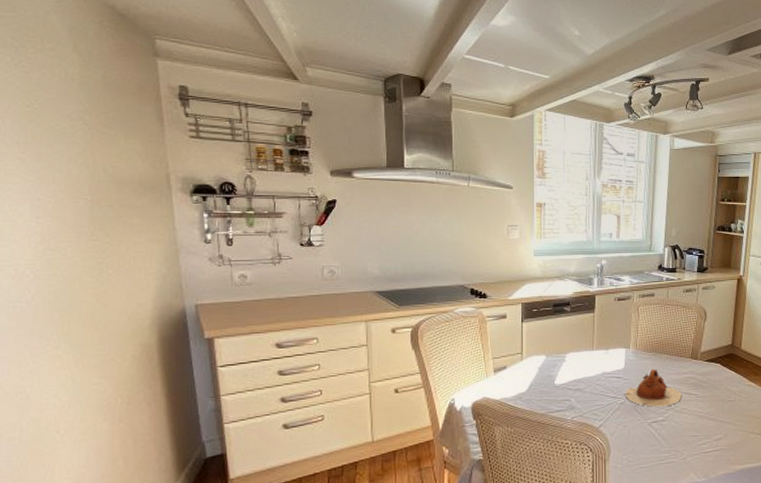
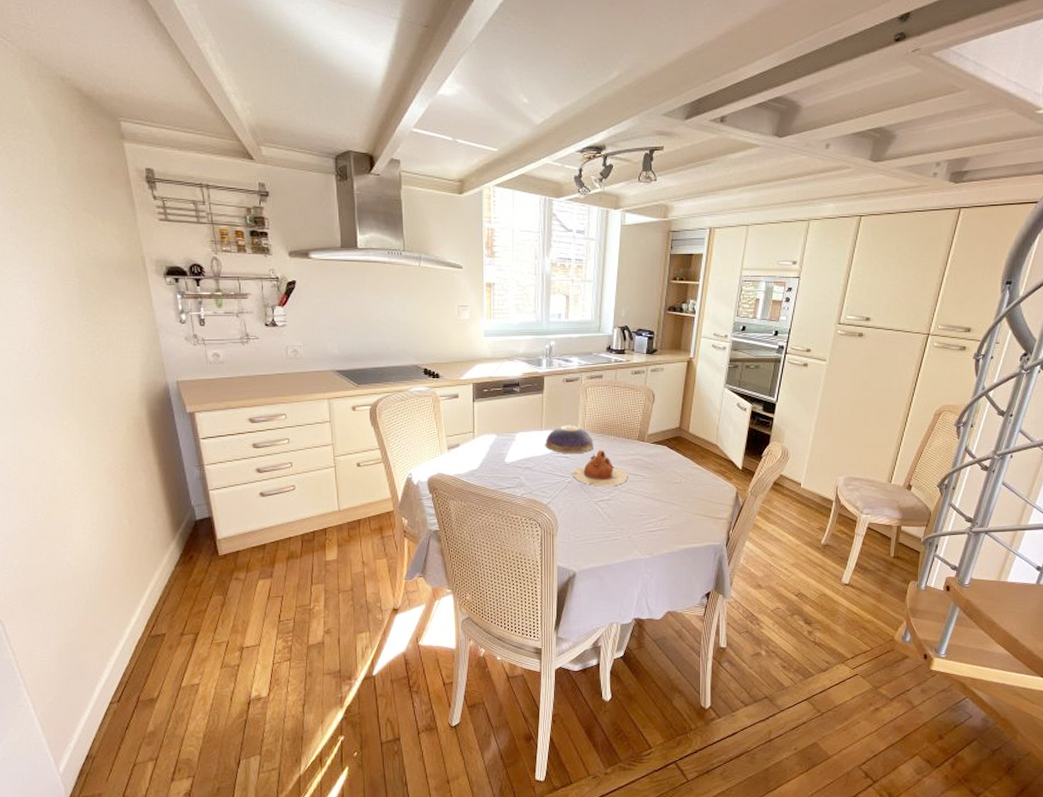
decorative bowl: none [596,344,646,374] -> present [545,425,593,454]

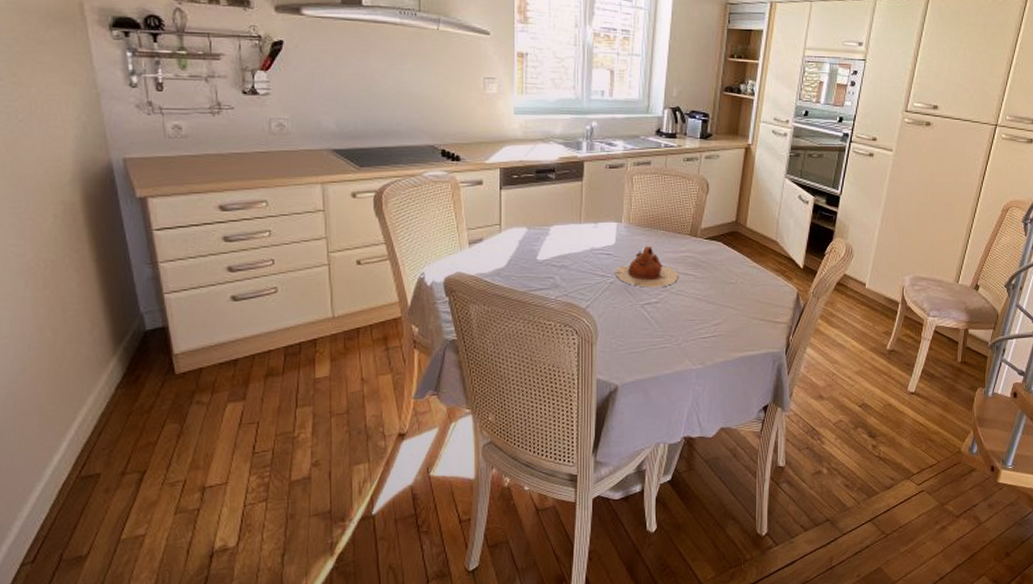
decorative bowl: present [545,425,593,454] -> none [584,217,640,251]

